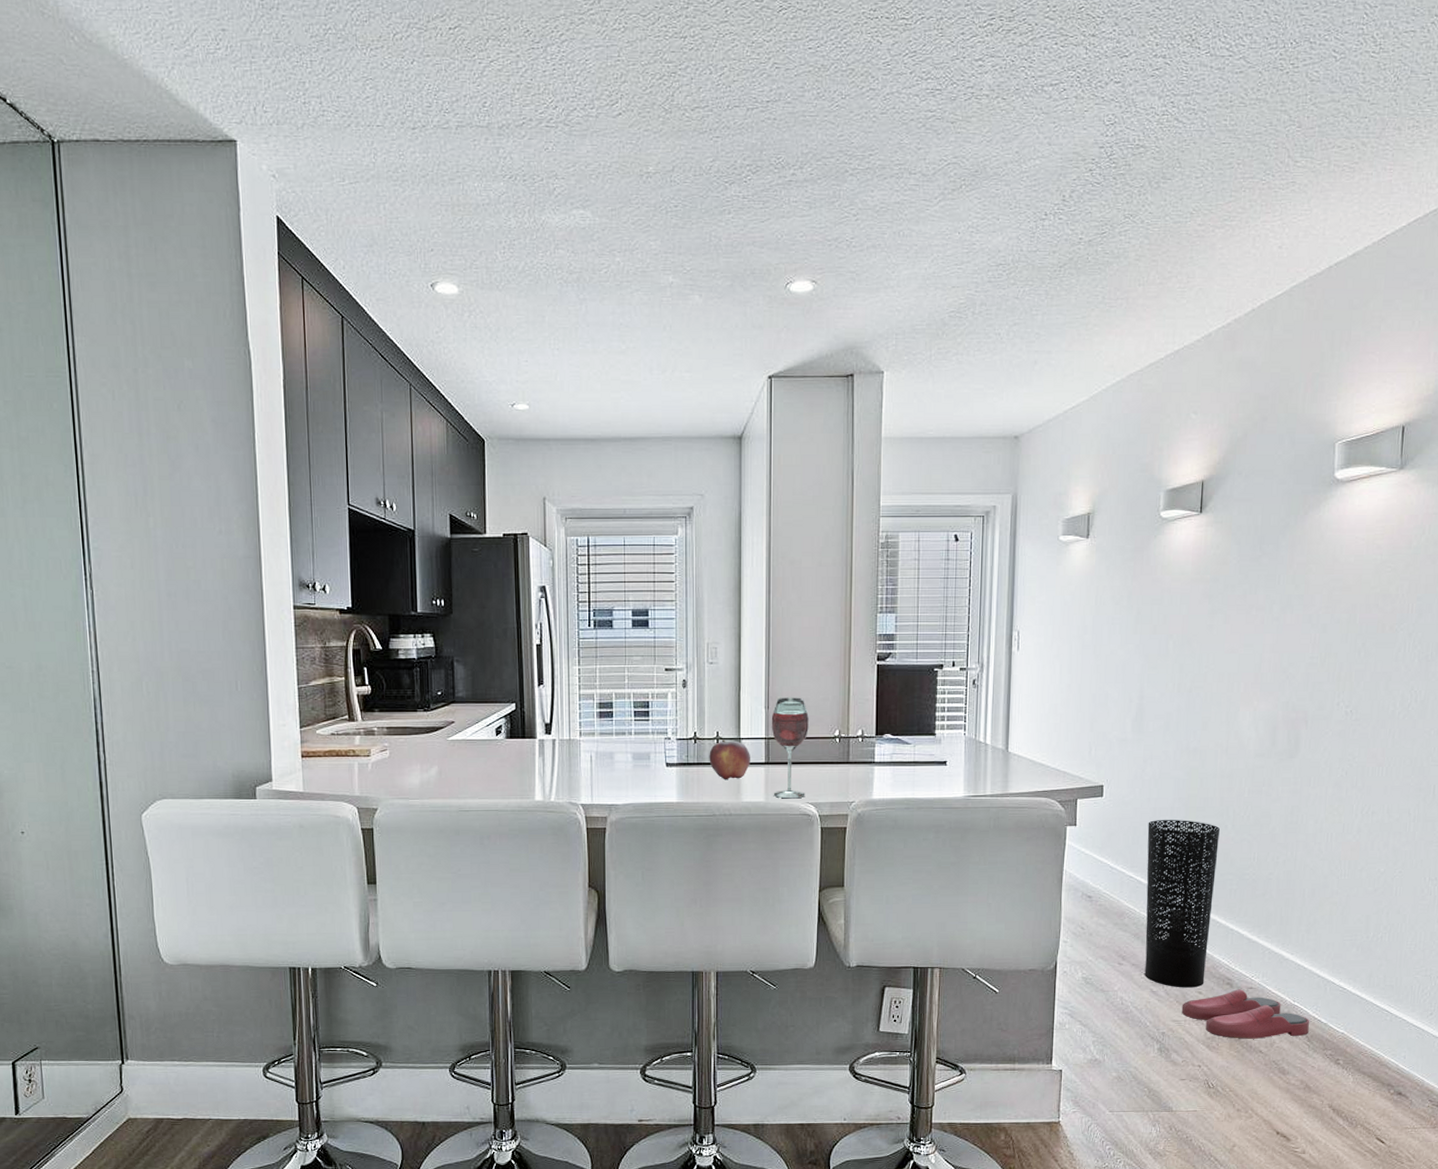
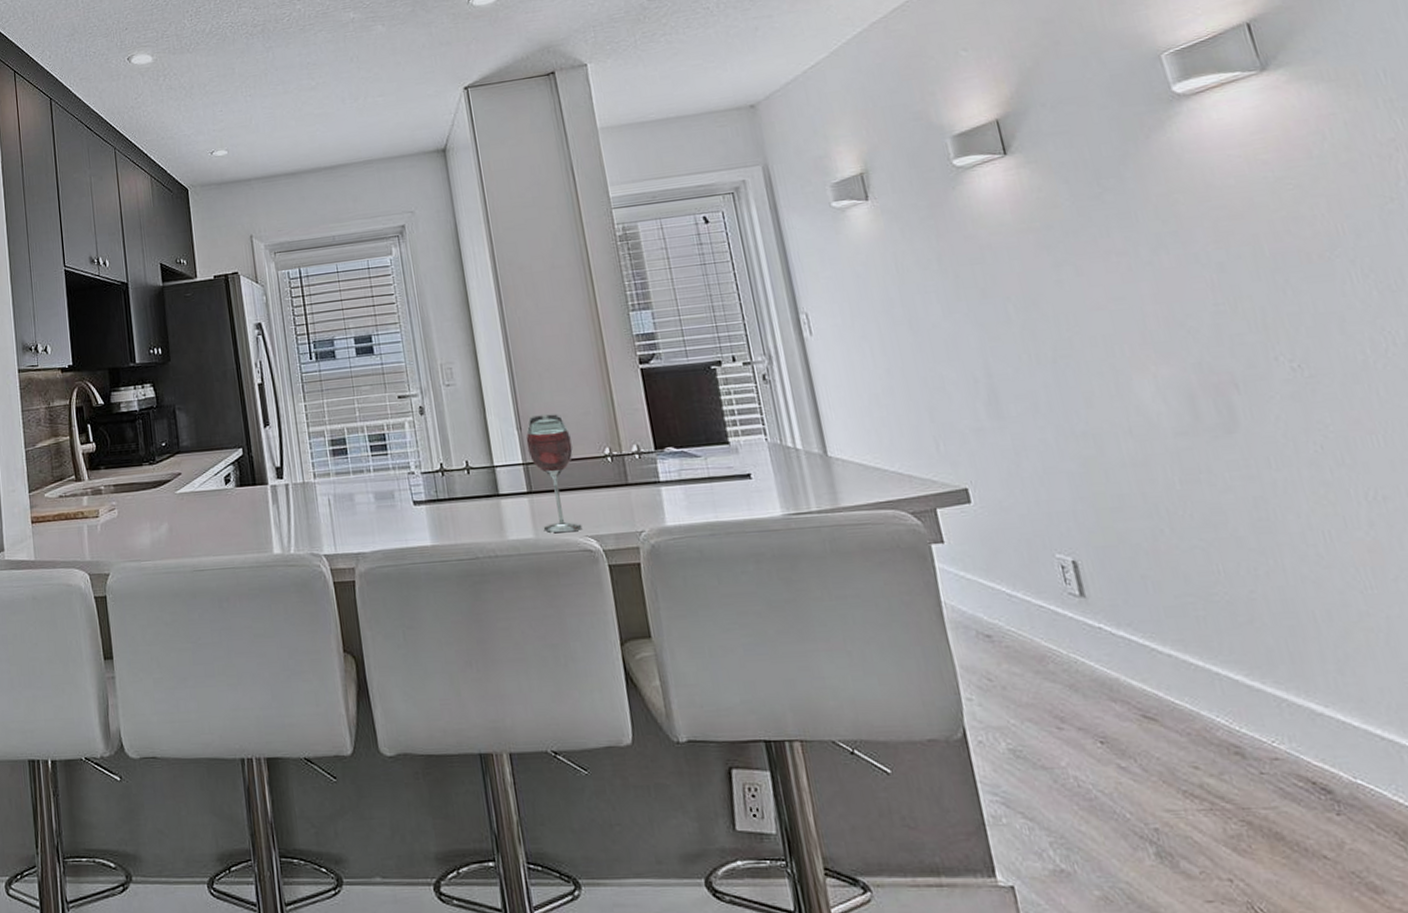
fruit: present [709,739,750,780] -> none [460,469,510,516]
umbrella stand: present [1144,820,1220,988] -> none [1045,525,1198,761]
slippers: present [1181,989,1309,1039] -> none [1172,761,1397,838]

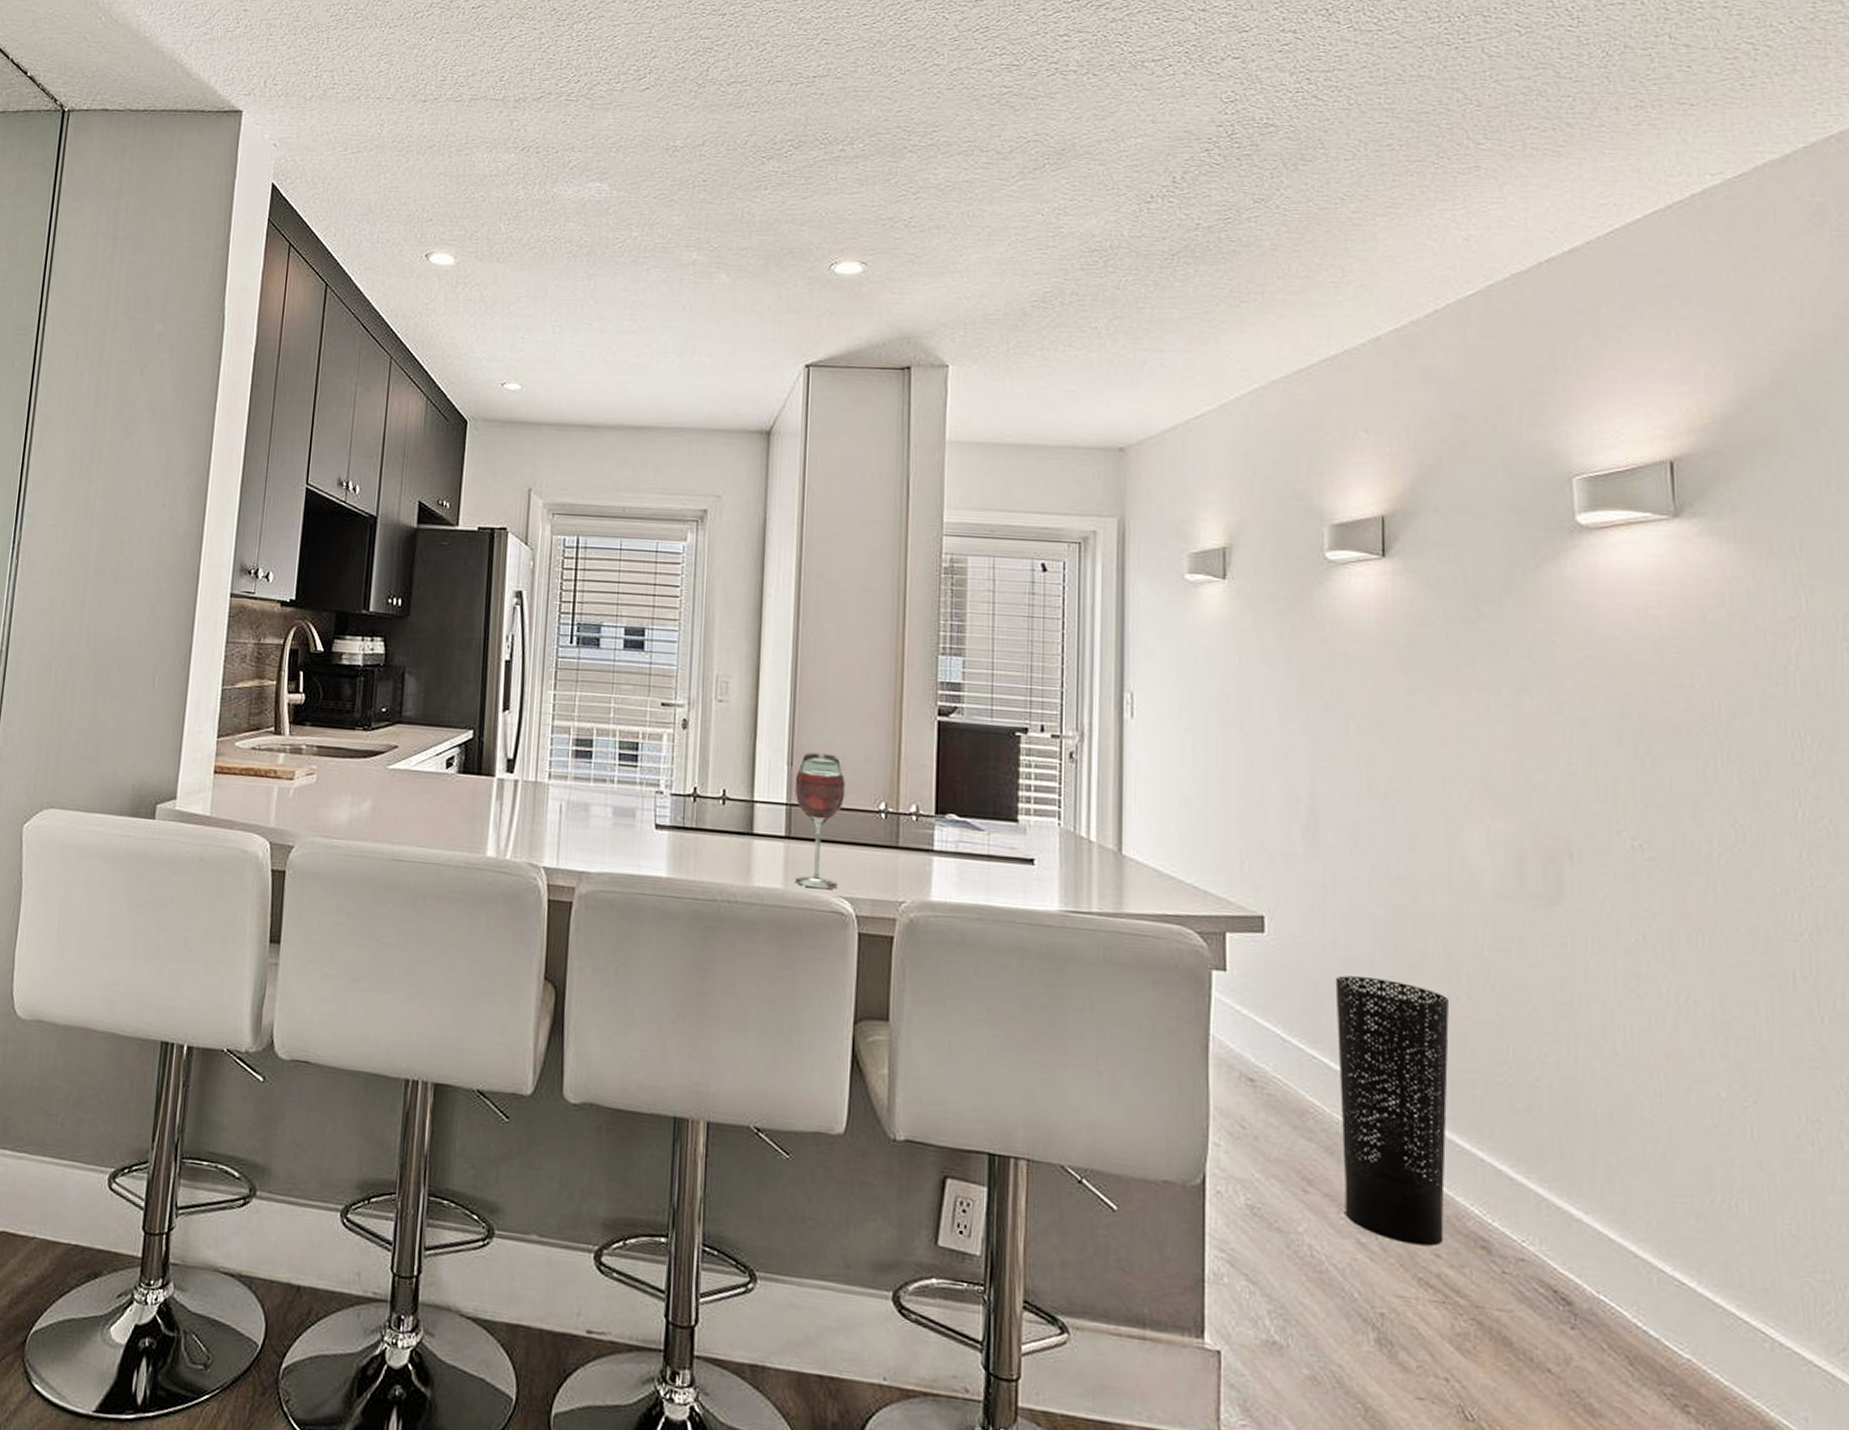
umbrella stand: none [1045,525,1198,761] -> present [1335,975,1449,1247]

